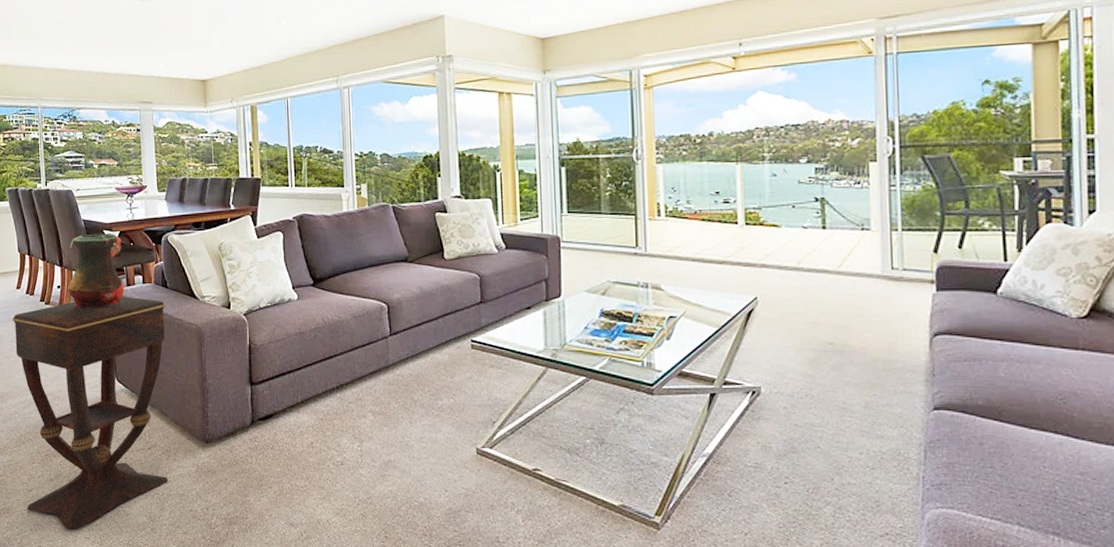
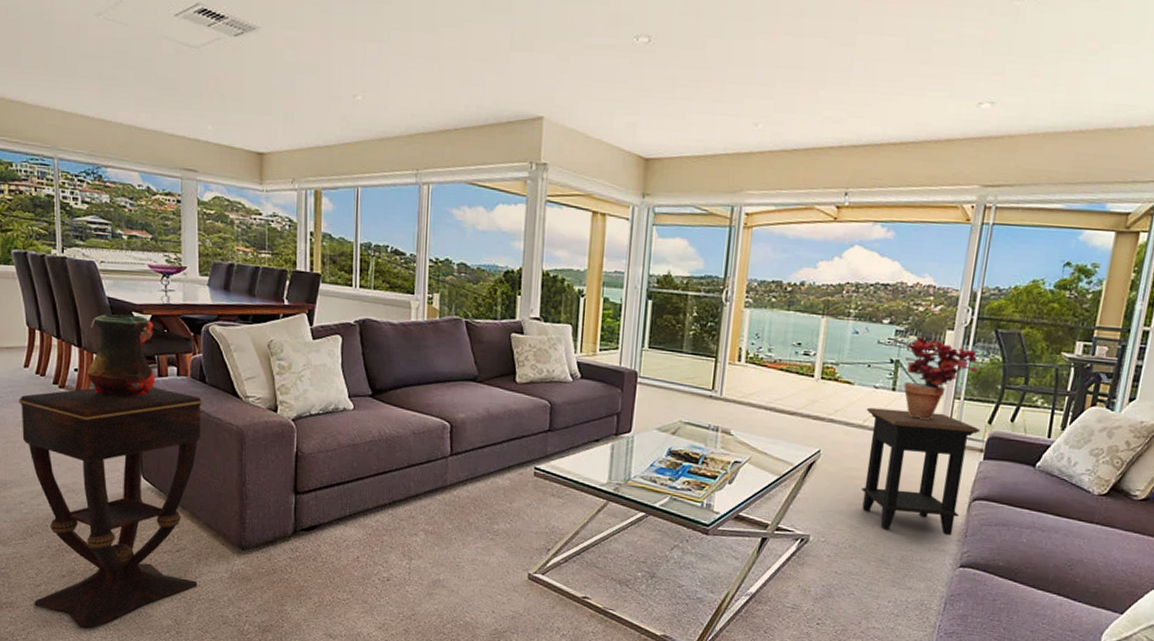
side table: none [798,247,926,375] -> present [861,407,980,535]
potted plant: none [827,172,910,255] -> present [903,338,978,420]

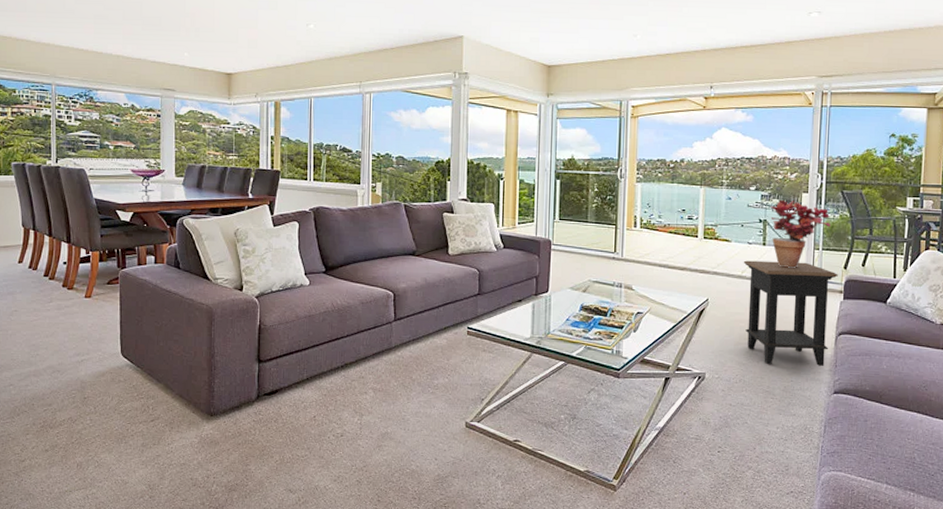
side table: present [19,383,203,629] -> none [12,272,177,499]
vase: present [87,314,156,398] -> none [75,213,136,285]

